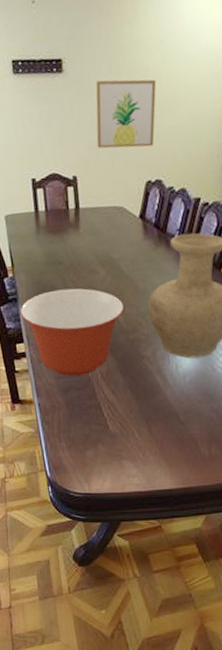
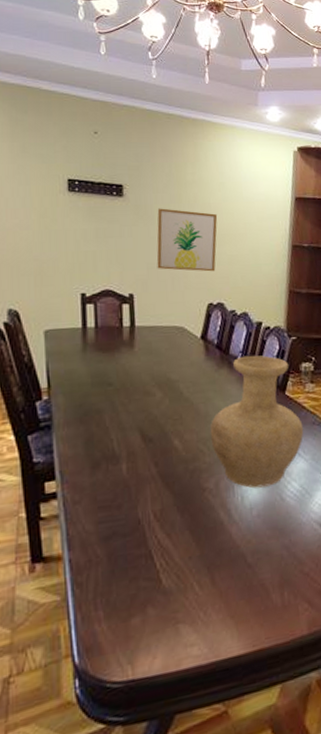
mixing bowl: present [20,288,125,377] -> none [53,412,184,520]

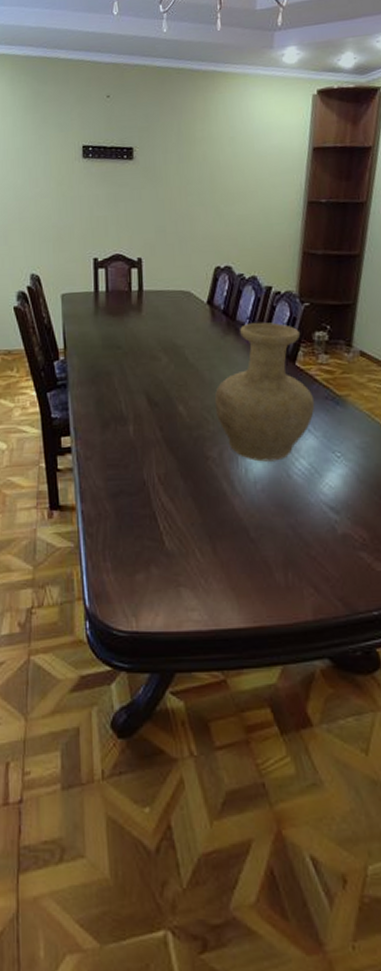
wall art: present [156,208,218,272] -> none [164,168,227,234]

